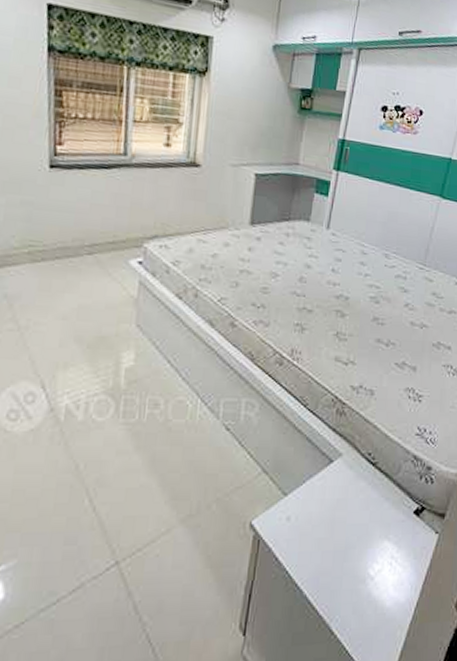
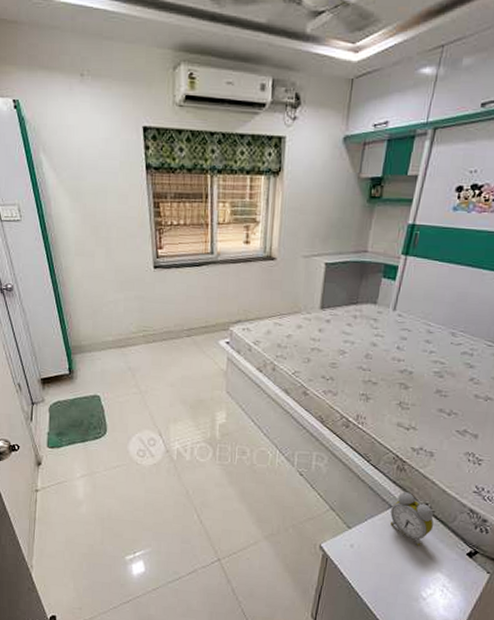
alarm clock: none [331,441,378,509] -> present [390,492,434,546]

